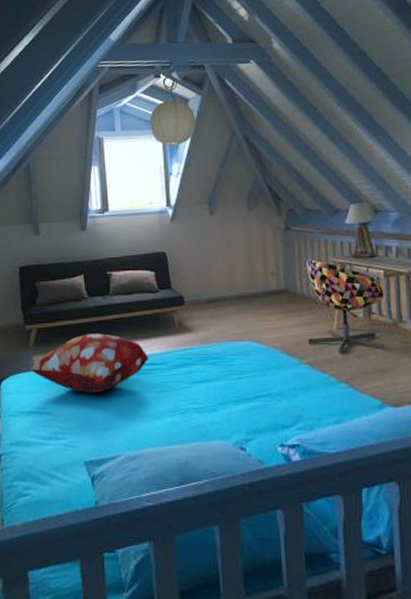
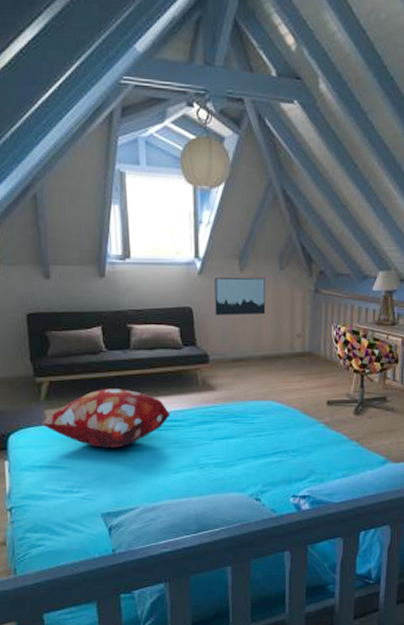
wall art: none [186,219,238,259] -> present [215,277,266,316]

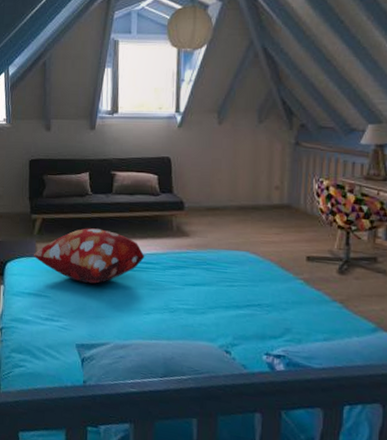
wall art: present [215,277,266,316] -> none [192,130,244,166]

